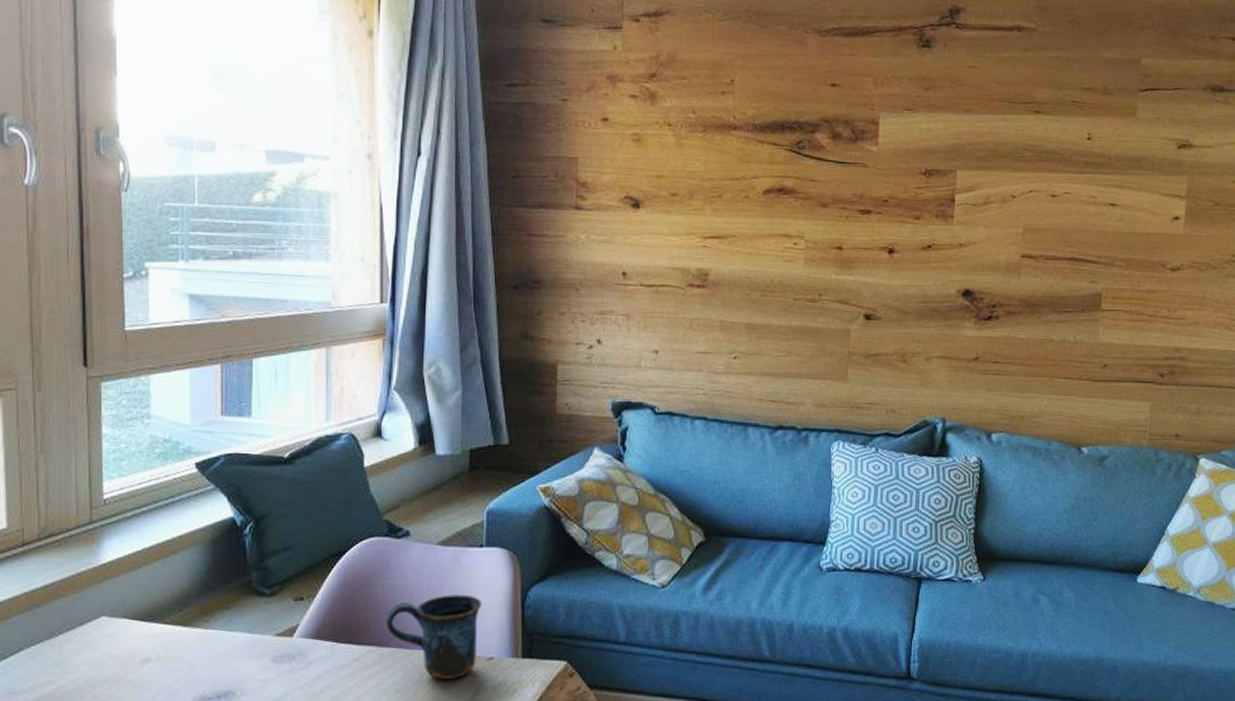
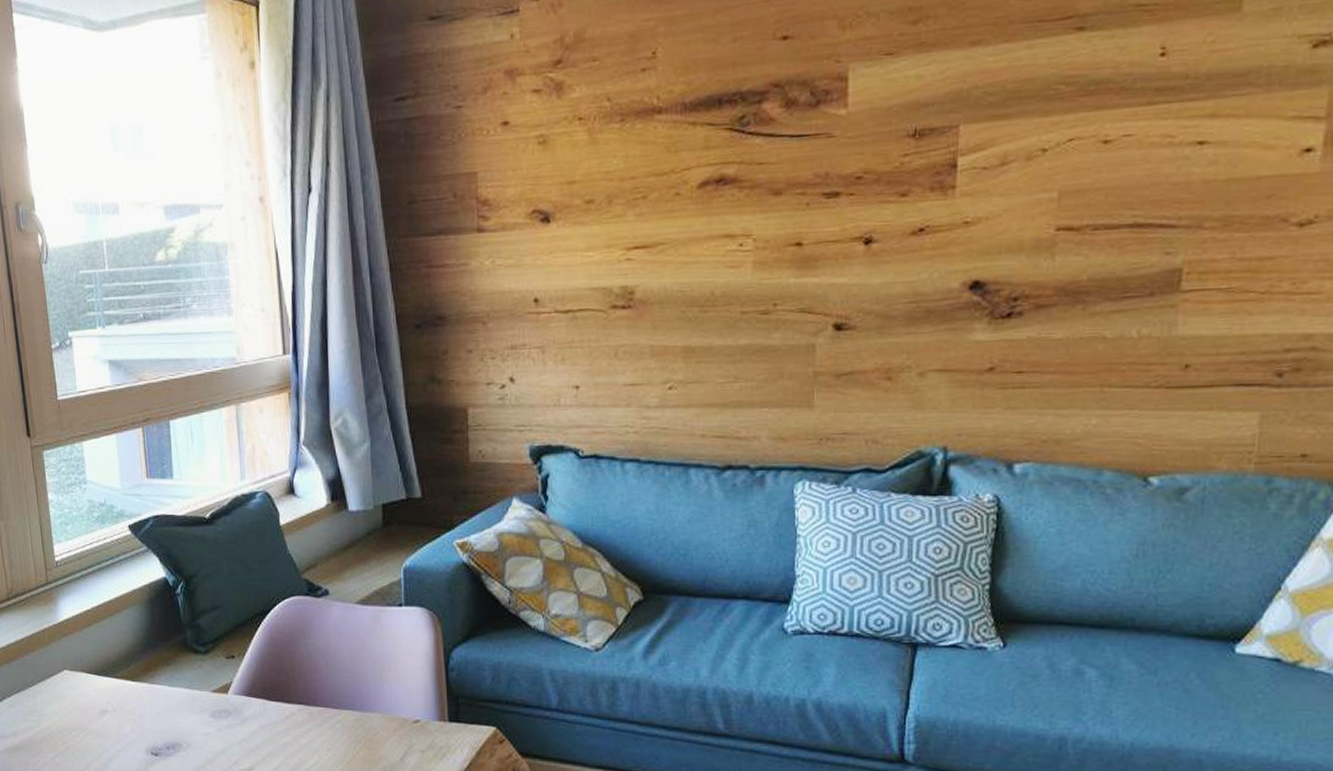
mug: present [385,595,481,679] -> none [311,655,404,740]

